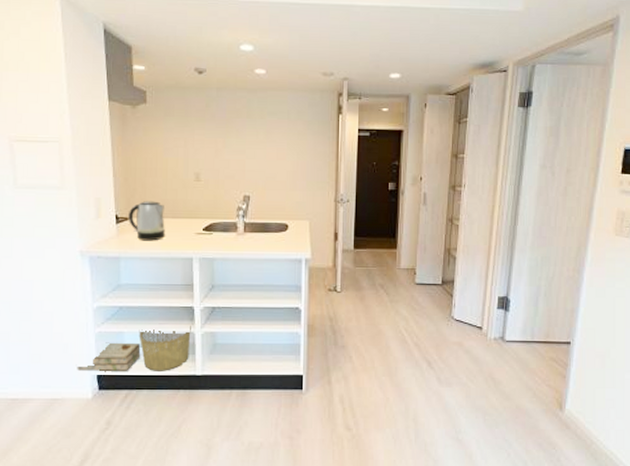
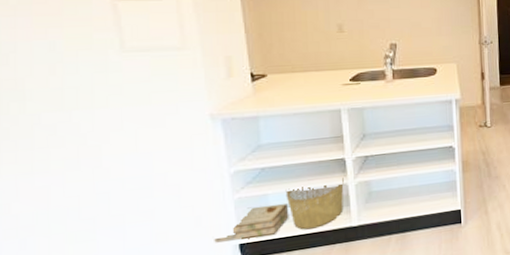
kettle: present [129,201,166,241] -> none [266,55,310,97]

